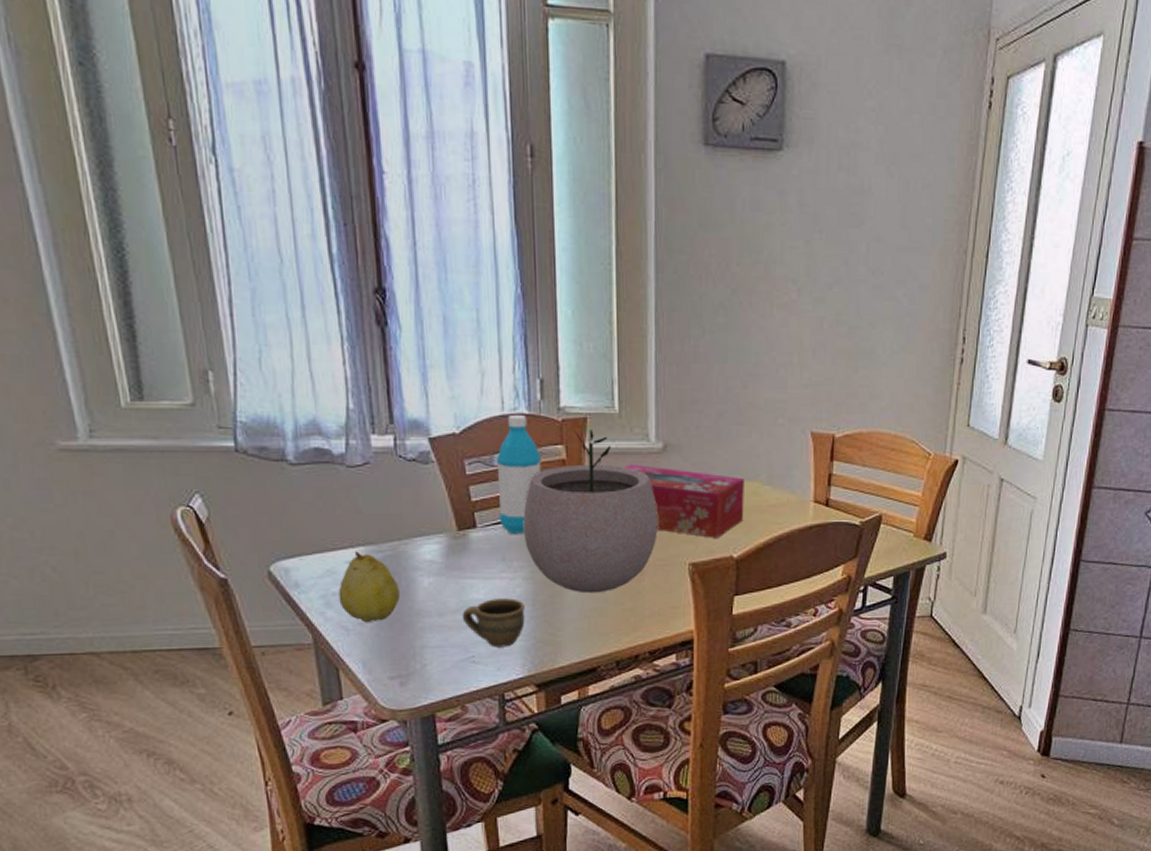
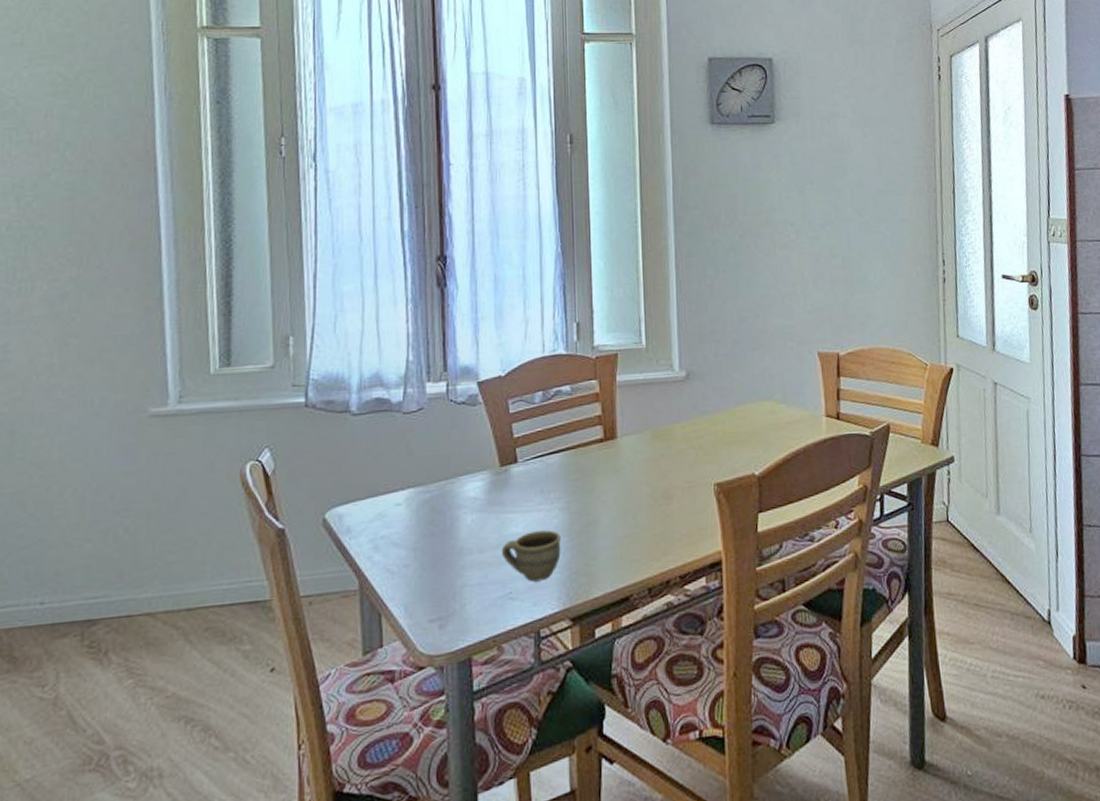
fruit: present [338,551,400,623] -> none [387,493,444,565]
water bottle: present [496,414,541,535] -> none [537,354,577,467]
plant pot: present [523,428,658,594] -> none [560,363,684,520]
tissue box: present [623,464,744,538] -> none [651,392,763,458]

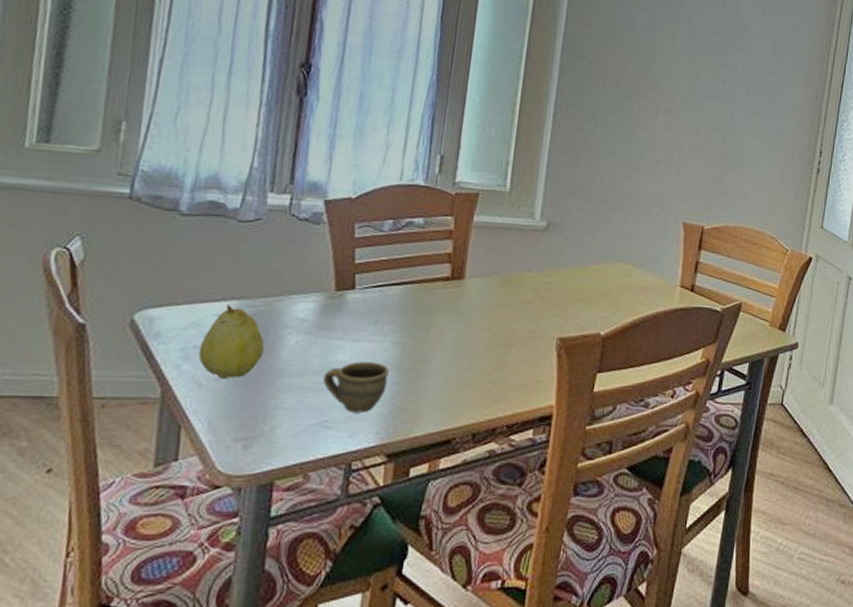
fruit: none [387,493,444,565] -> present [198,305,265,379]

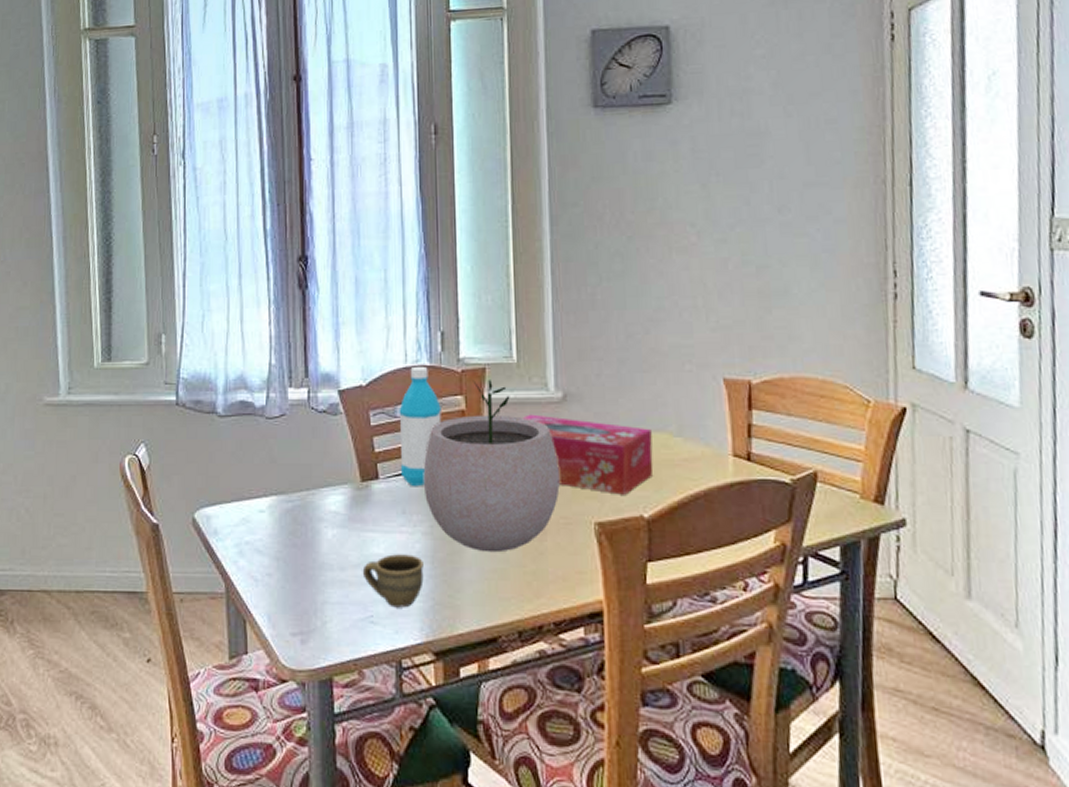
fruit: present [198,305,265,379] -> none [251,500,305,574]
water bottle: none [378,184,430,299] -> present [399,366,442,487]
plant pot: none [400,203,534,362] -> present [423,378,560,553]
tissue box: none [506,239,618,315] -> present [522,414,654,495]

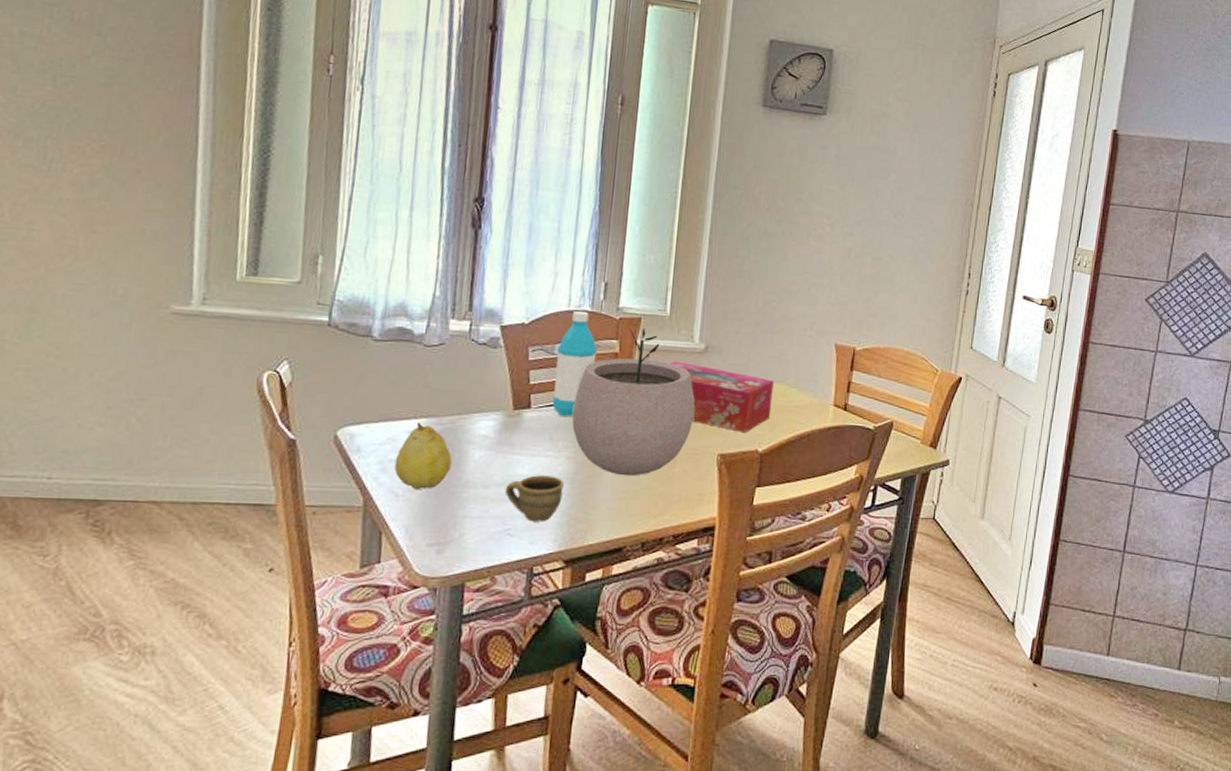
fruit: none [251,500,305,574] -> present [394,422,452,490]

